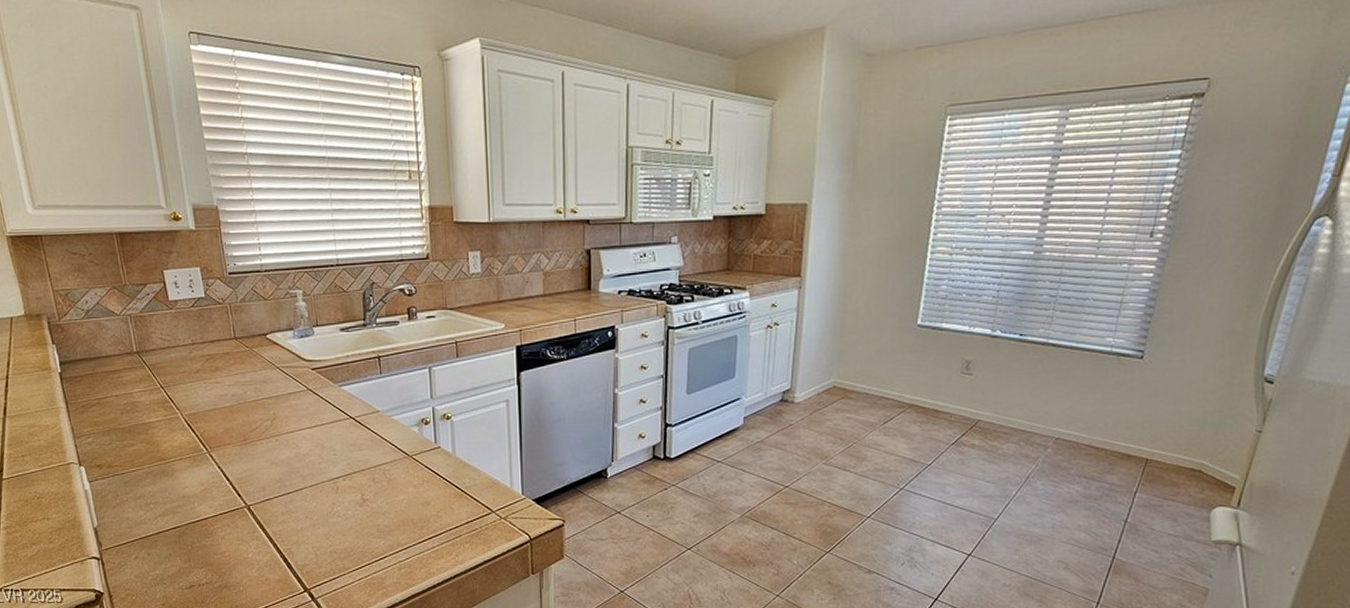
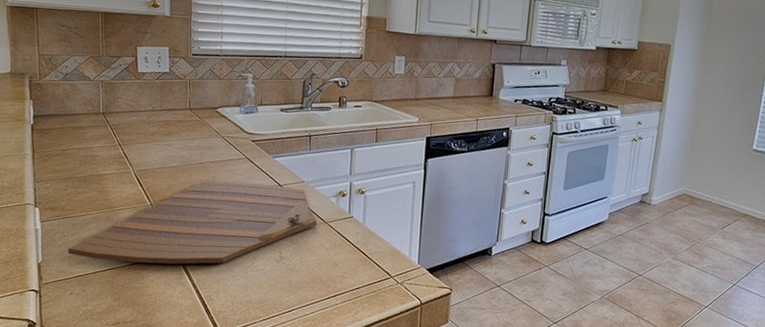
cutting board: none [124,418,399,519] -> present [67,181,317,265]

